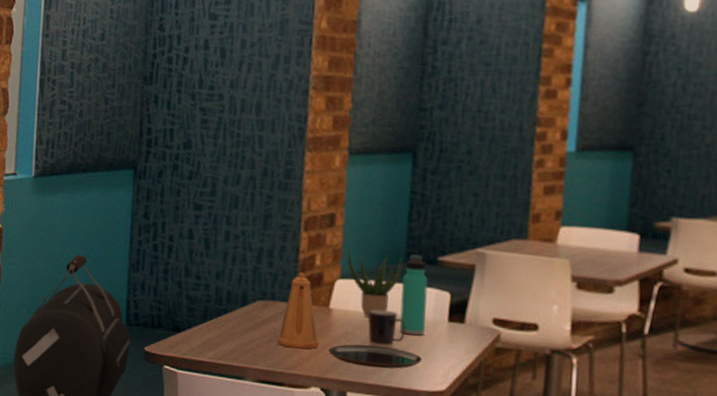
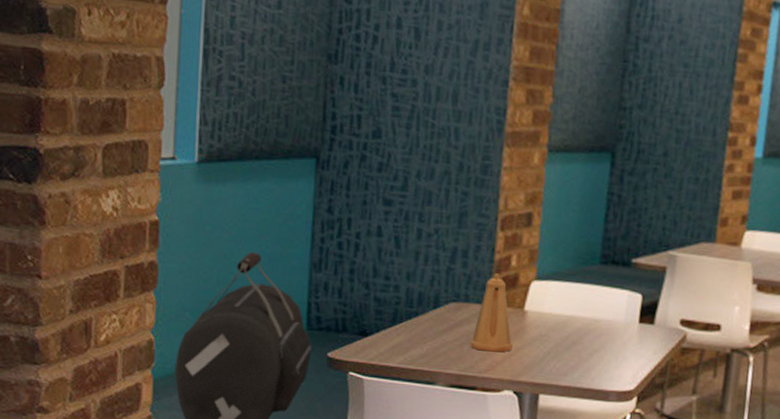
plate: present [328,344,422,369] -> none [522,346,613,370]
potted plant: present [347,245,403,317] -> none [543,246,598,319]
mug: present [367,309,406,348] -> none [561,311,599,350]
thermos bottle: present [399,254,428,336] -> none [592,256,622,337]

